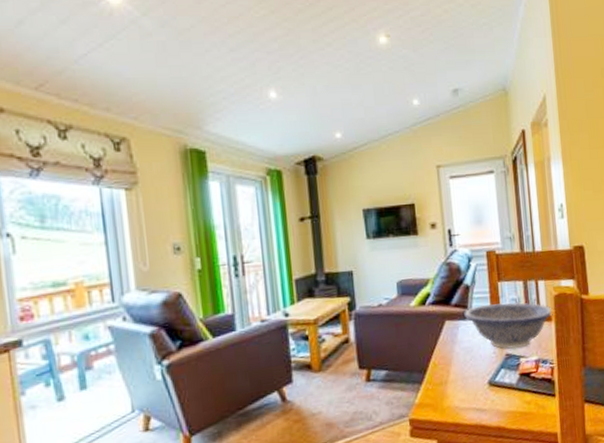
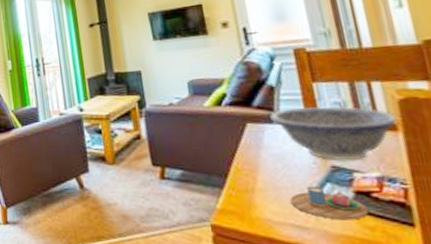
mug: none [474,372,527,400] -> present [290,186,368,220]

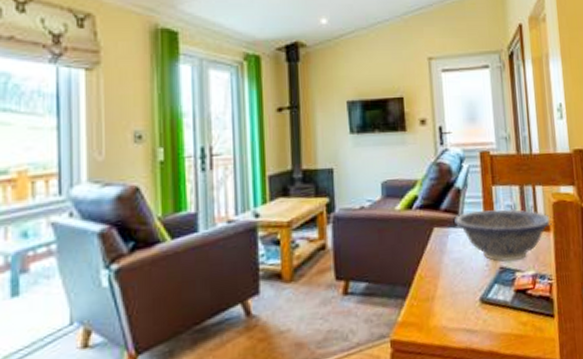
mug: present [290,186,368,220] -> none [464,288,523,320]

